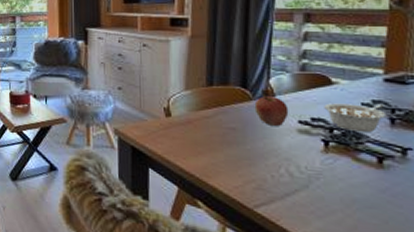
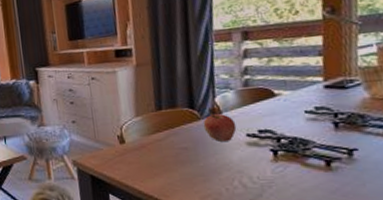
legume: present [324,103,388,133] -> none [269,109,331,139]

